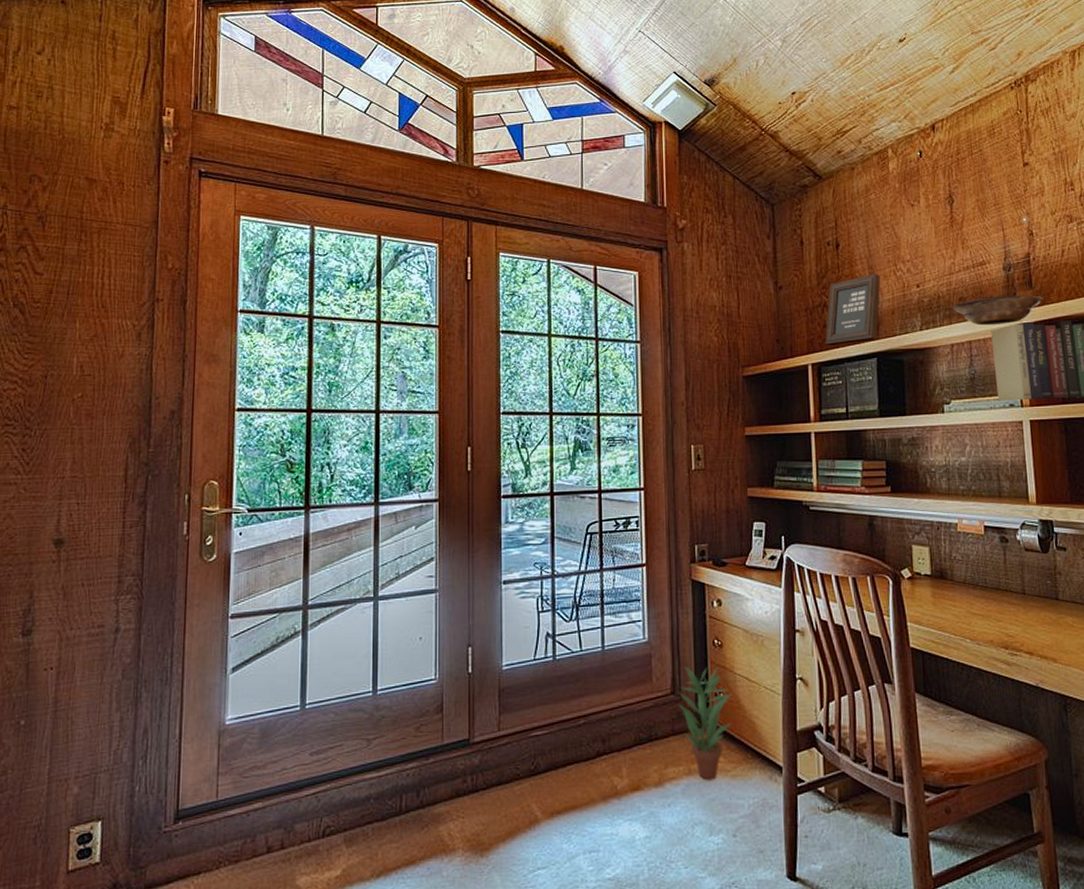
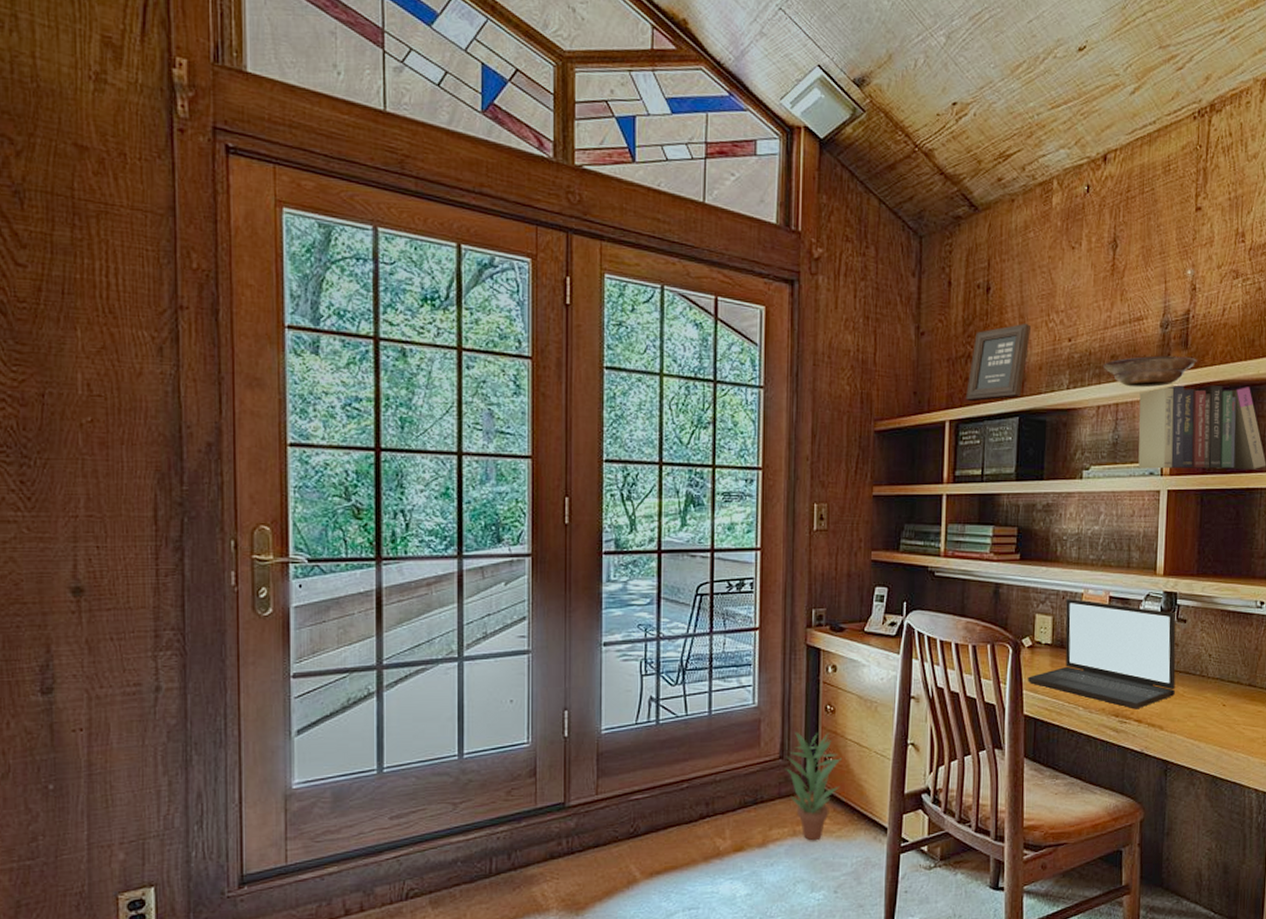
laptop: none [911,529,1064,641] -> present [1028,599,1176,710]

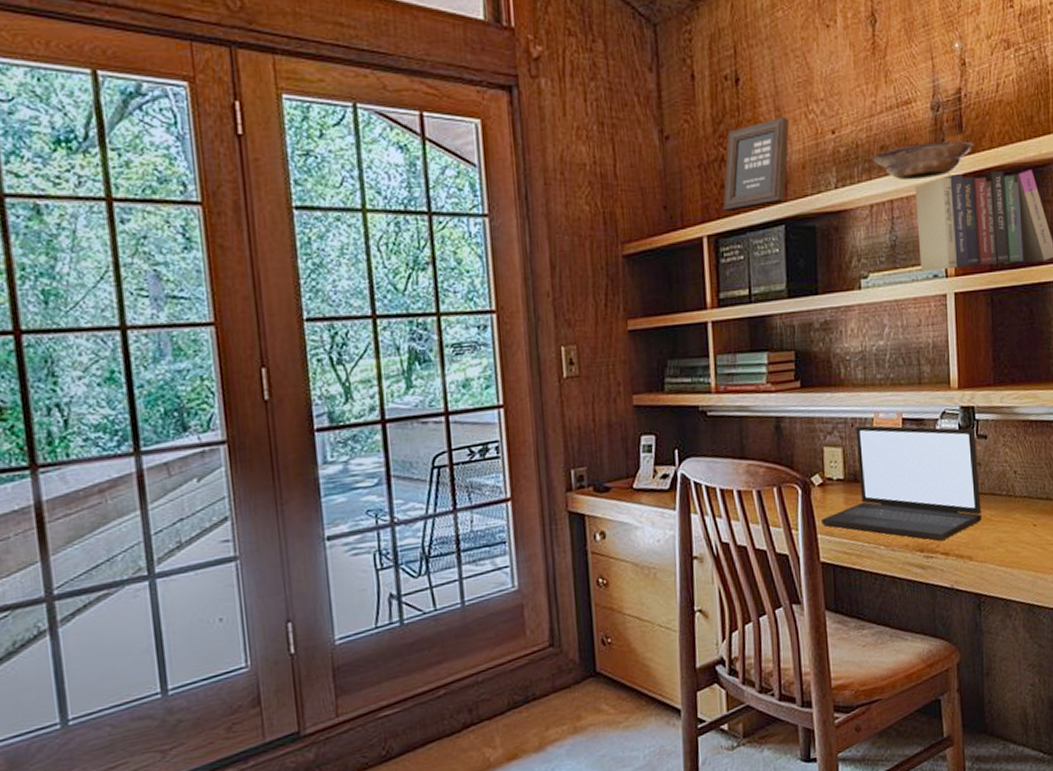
potted plant: present [785,732,841,841] -> none [557,611,623,736]

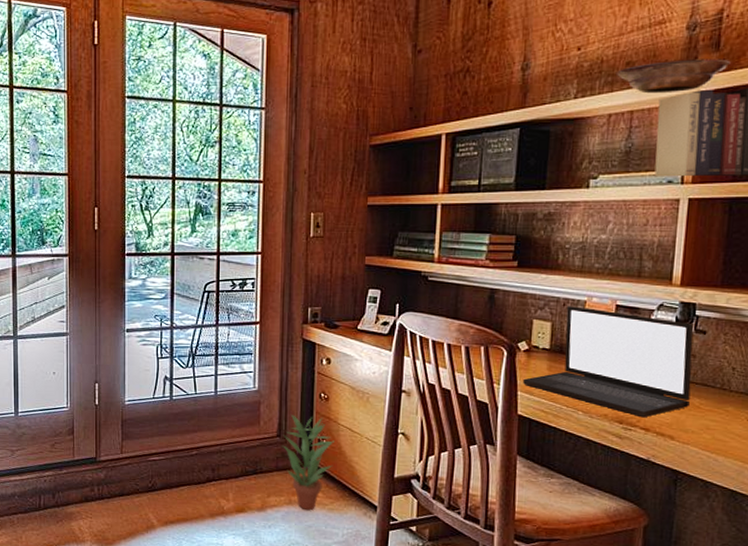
potted plant: none [557,611,623,736] -> present [282,414,334,511]
picture frame: present [723,116,790,212] -> none [464,34,537,115]

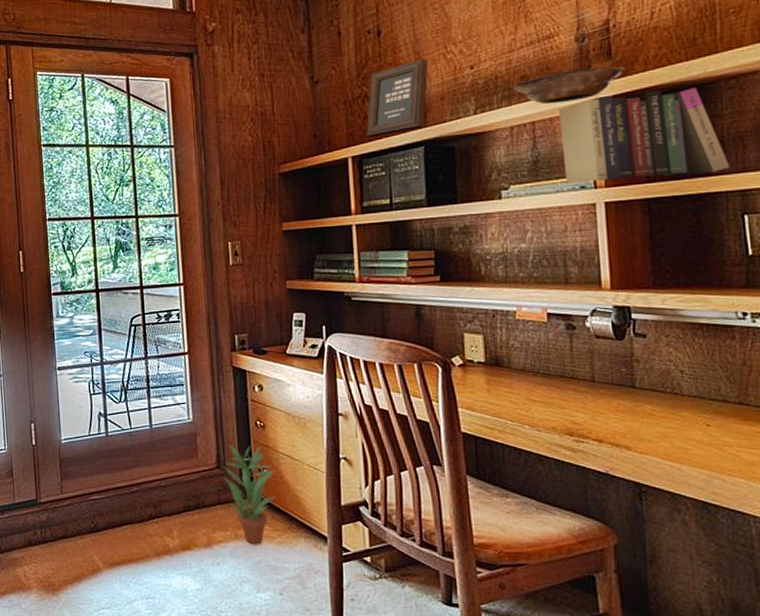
picture frame: none [464,34,537,115] -> present [366,58,429,138]
laptop: present [523,306,693,418] -> none [462,317,641,429]

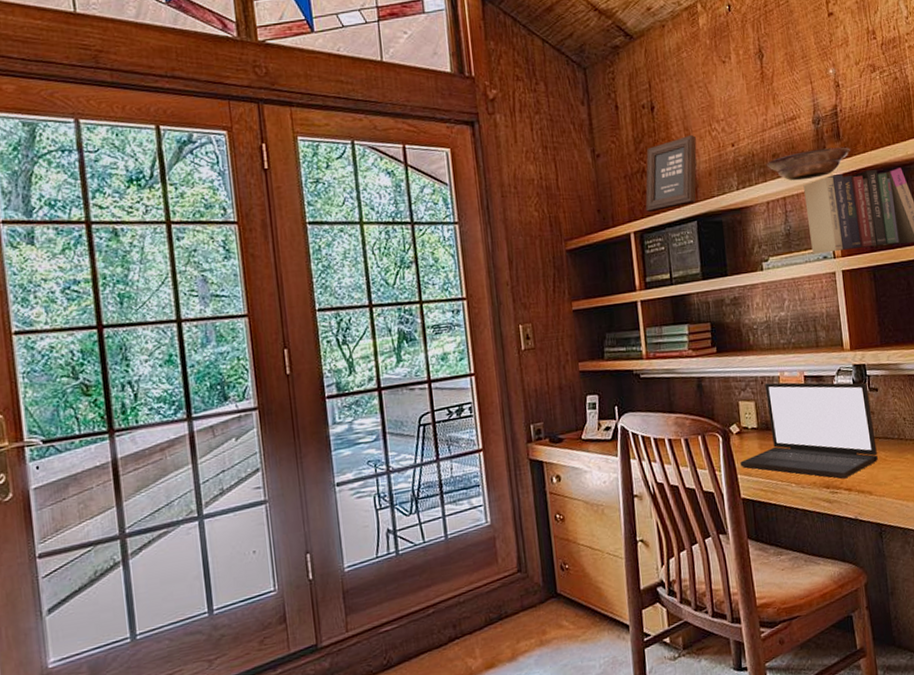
potted plant: present [222,444,277,545] -> none [524,541,580,648]
laptop: none [462,317,641,429] -> present [740,382,878,479]

